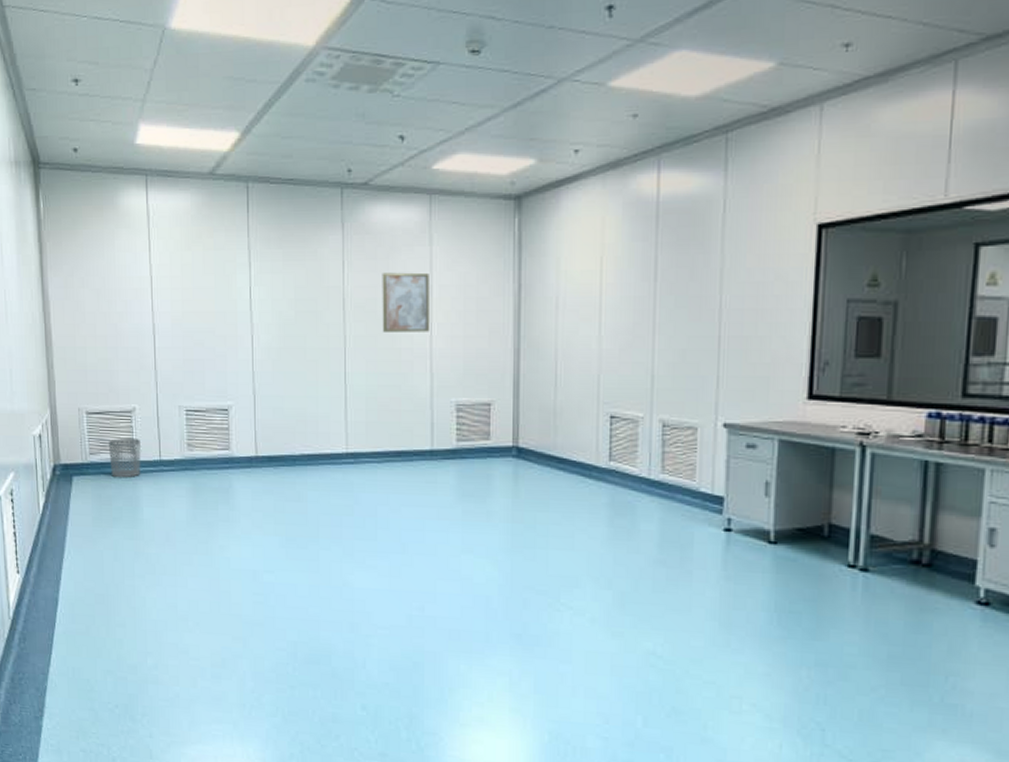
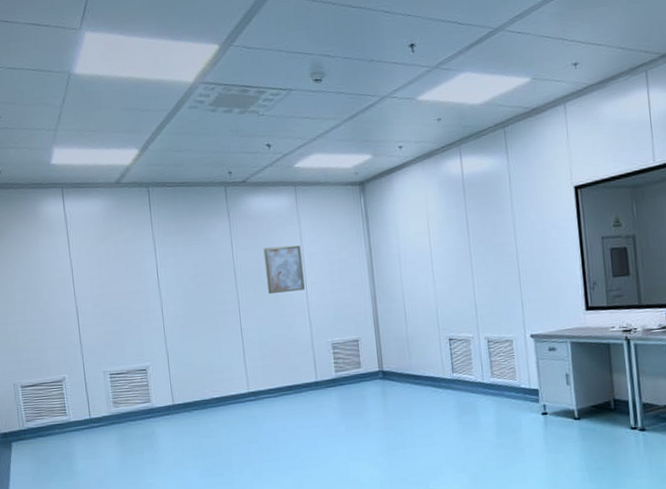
waste bin: present [108,438,141,478] -> none [42,403,74,439]

